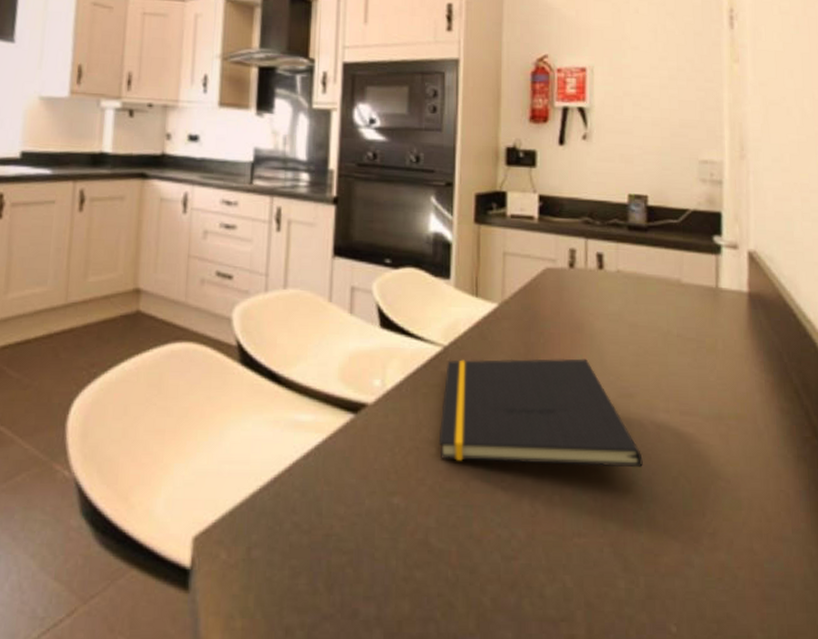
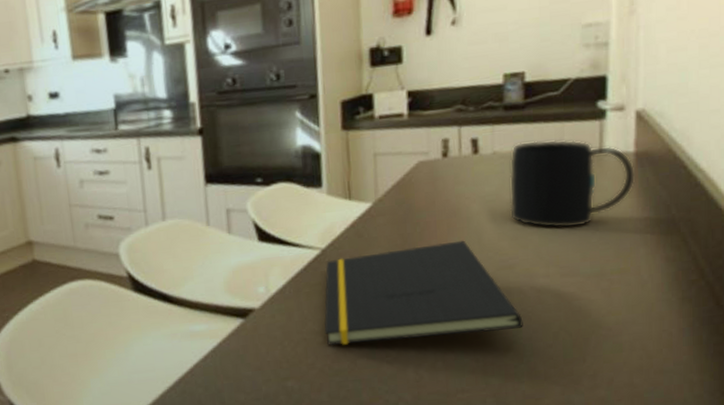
mug: none [631,265,750,363] -> present [509,139,636,229]

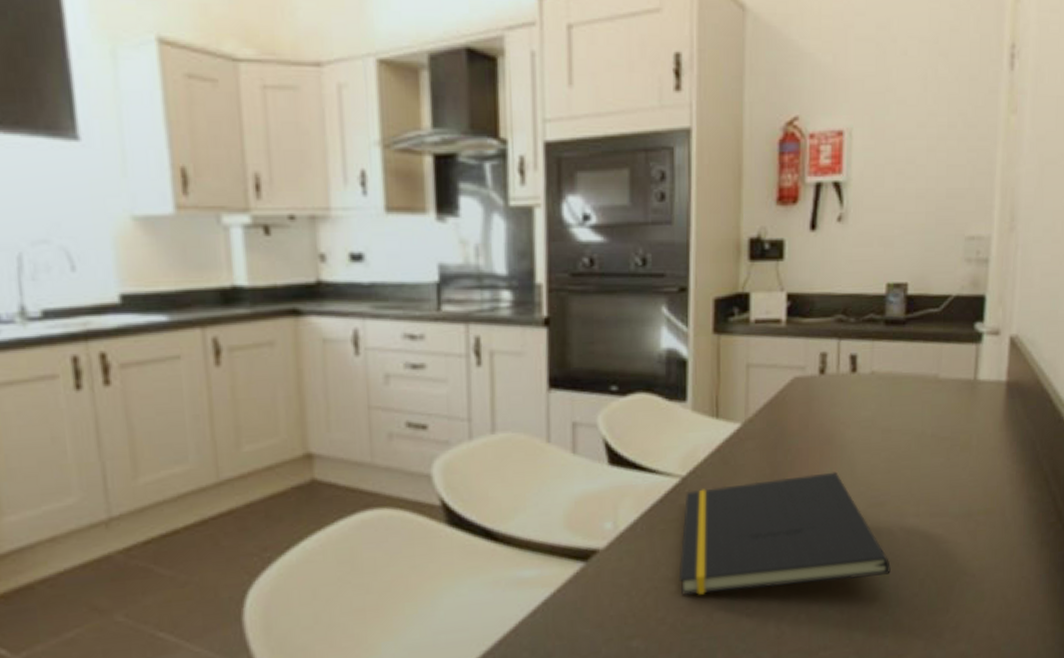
mug: present [509,139,636,229] -> none [885,361,1006,462]

